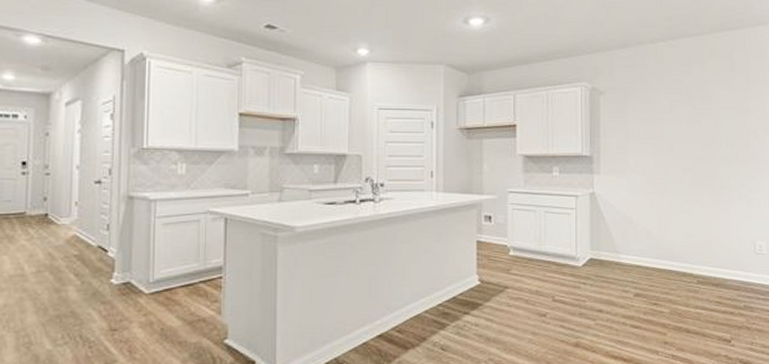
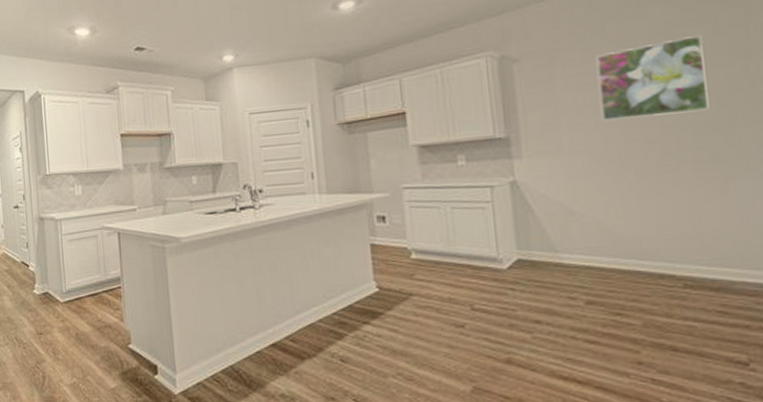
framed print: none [657,93,722,151] -> present [596,35,709,122]

